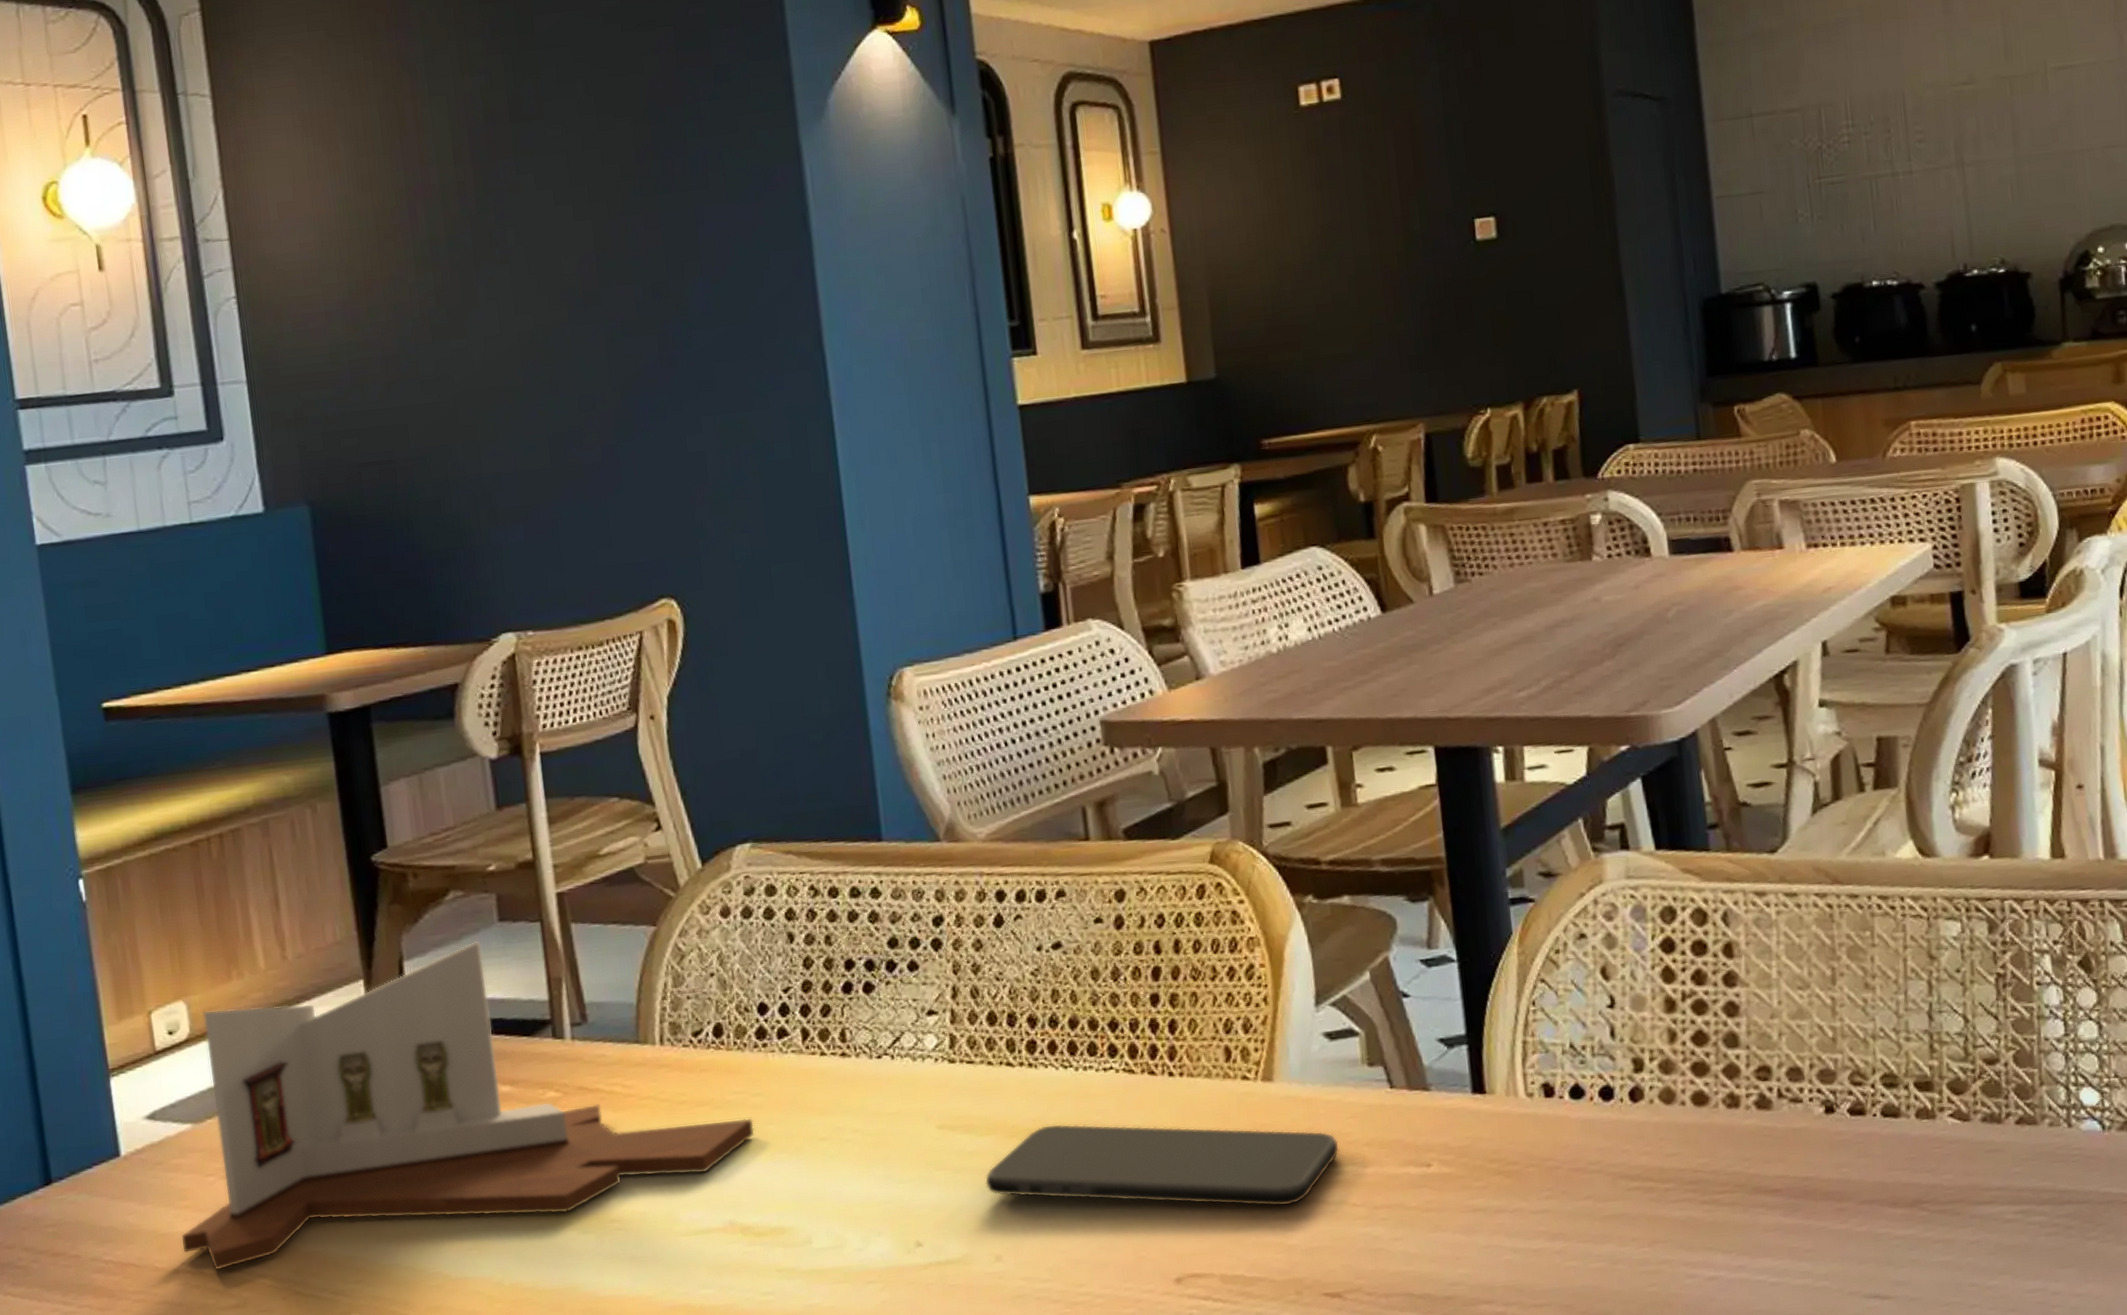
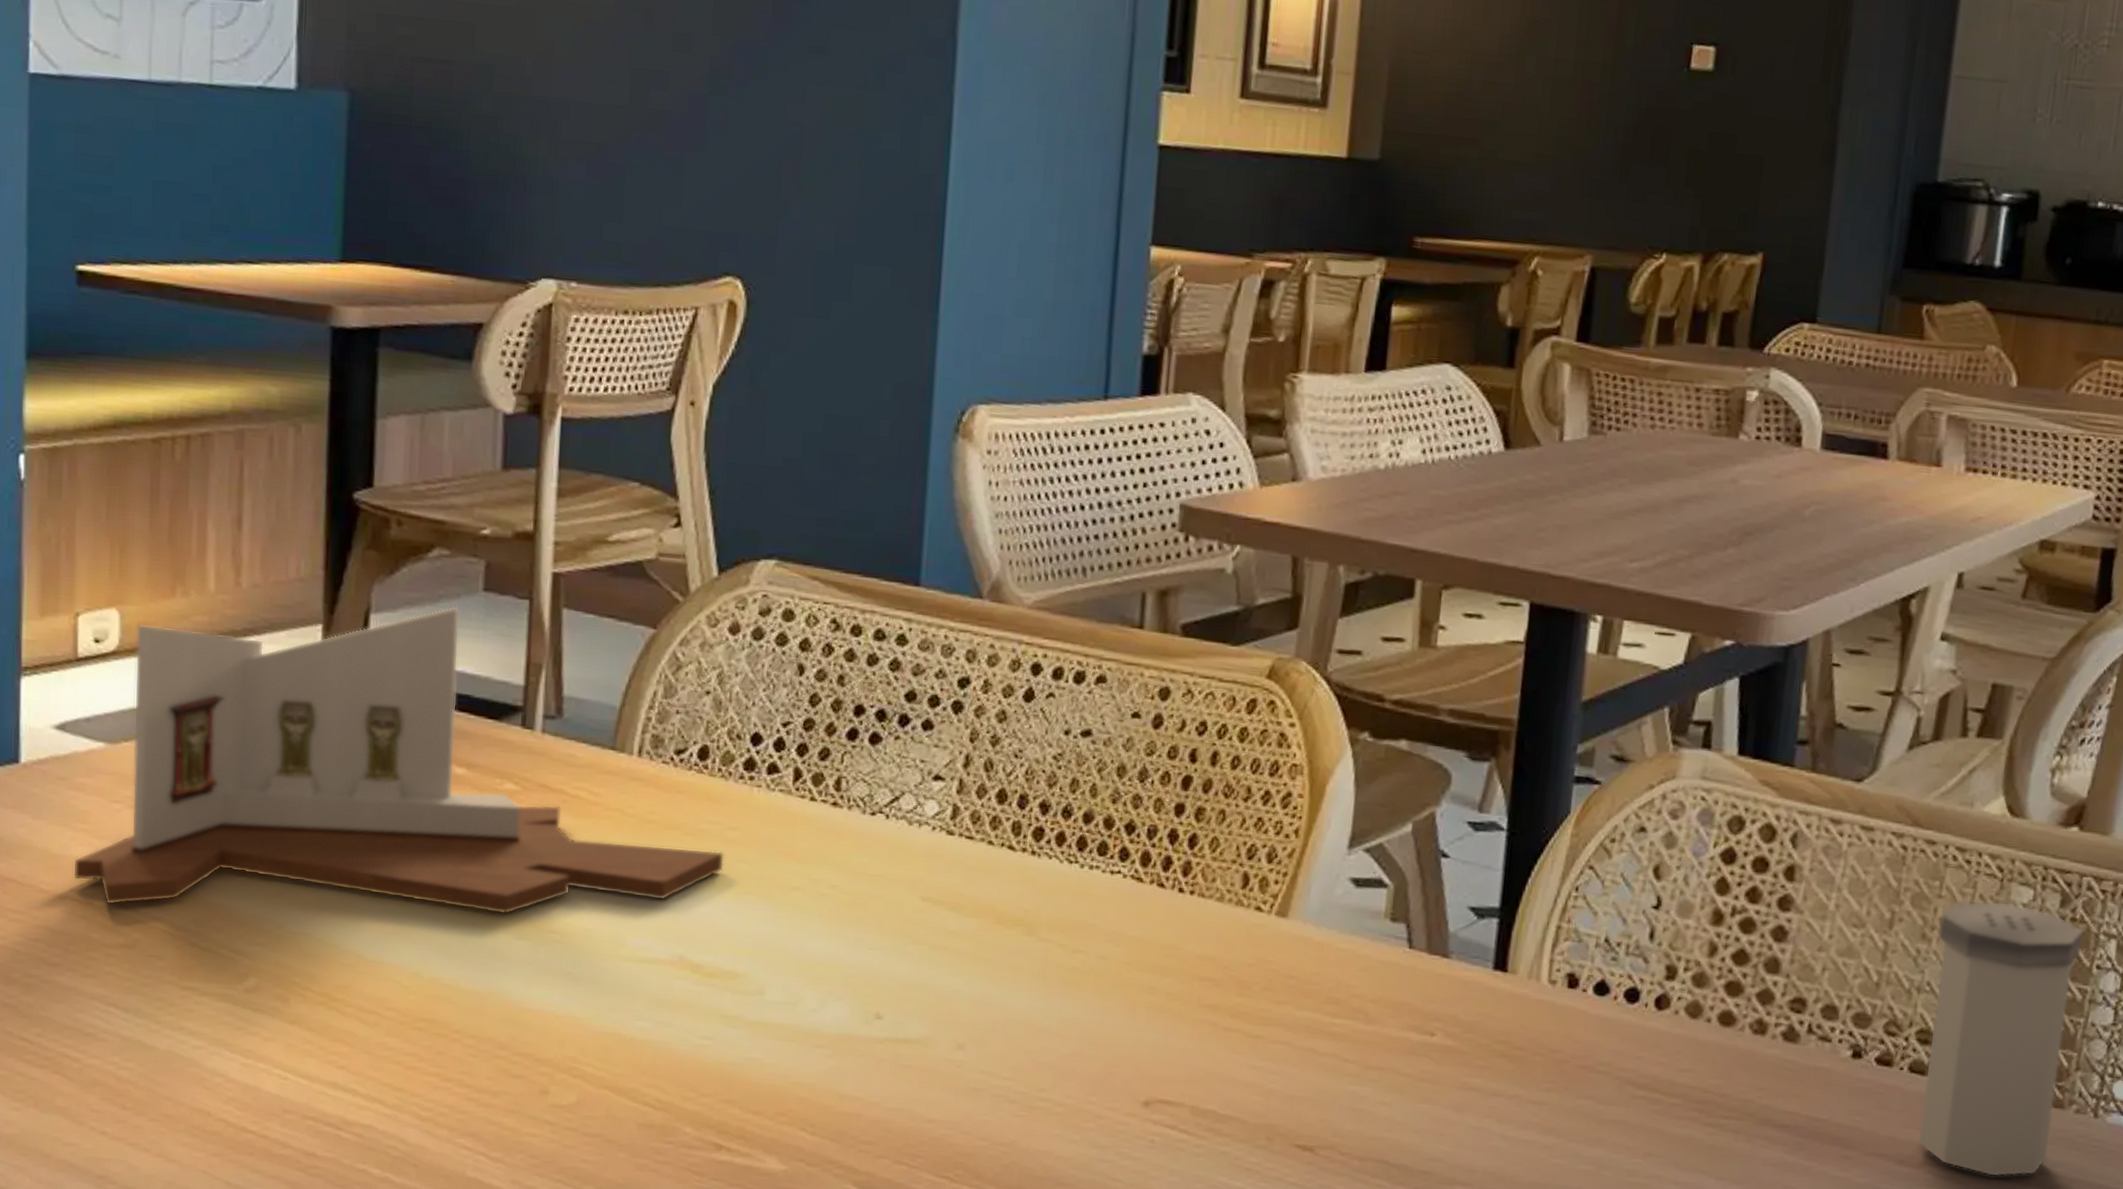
smartphone: present [985,1123,1339,1207] -> none [962,918,1343,1049]
salt shaker: none [1878,938,2033,1202] -> present [1917,901,2085,1177]

